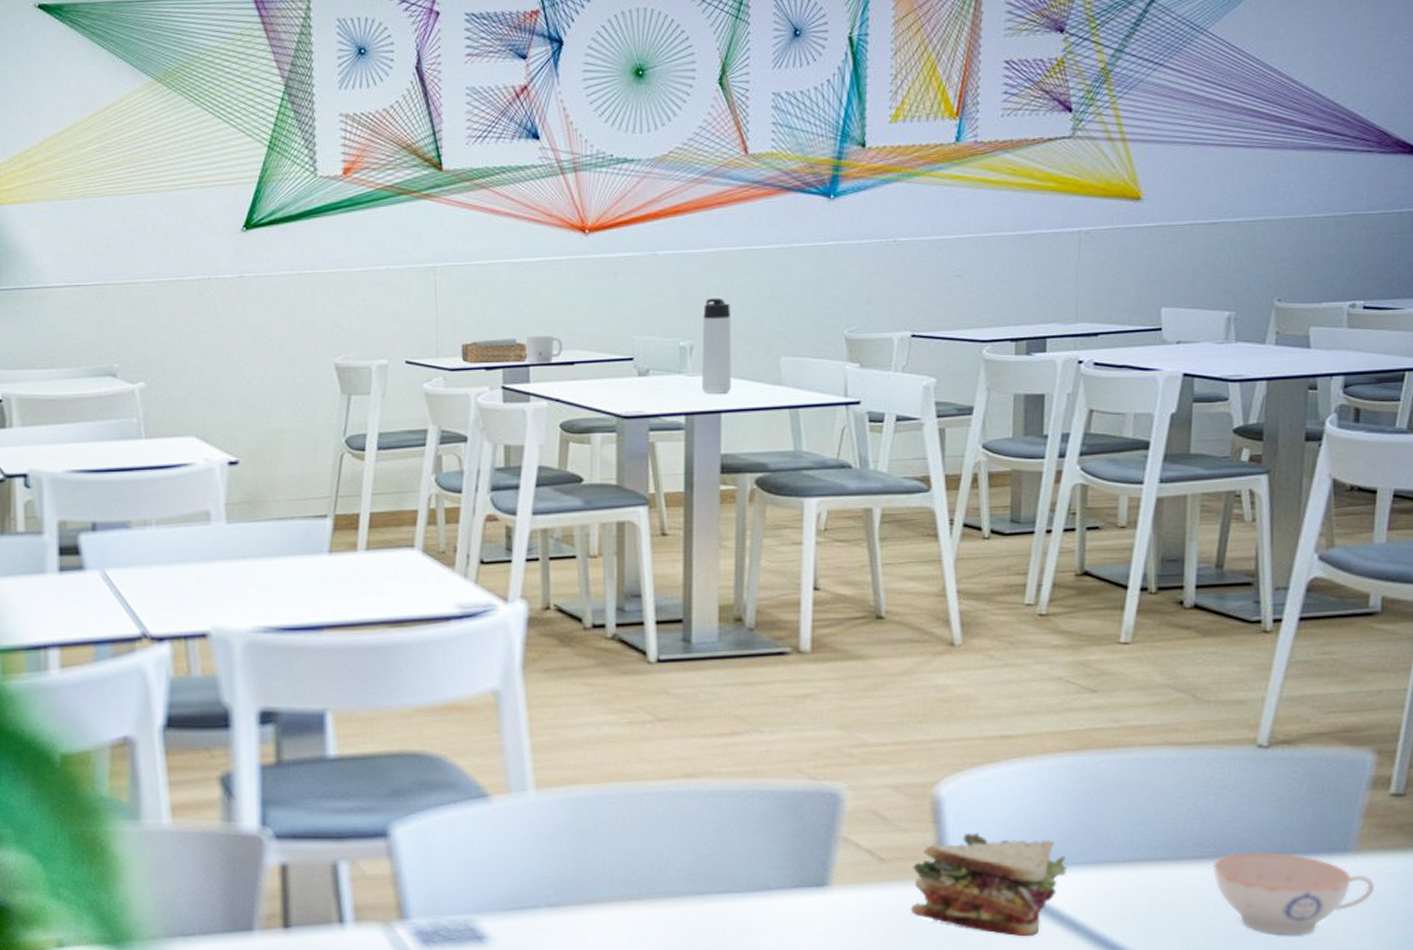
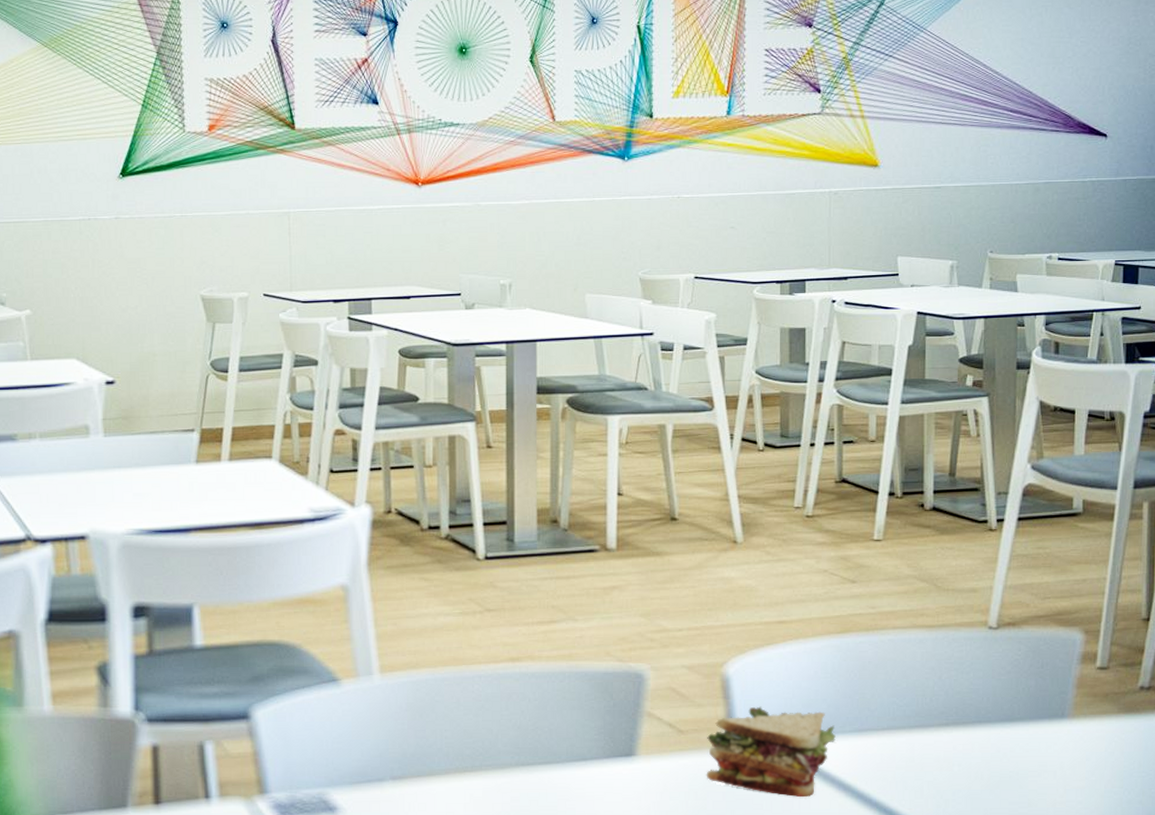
napkin holder: present [461,338,527,364] -> none [312,275,369,297]
mug: present [526,335,562,364] -> none [369,272,400,298]
thermos bottle: present [701,297,732,394] -> none [519,243,544,325]
teacup: present [1212,852,1374,935] -> none [955,719,1087,790]

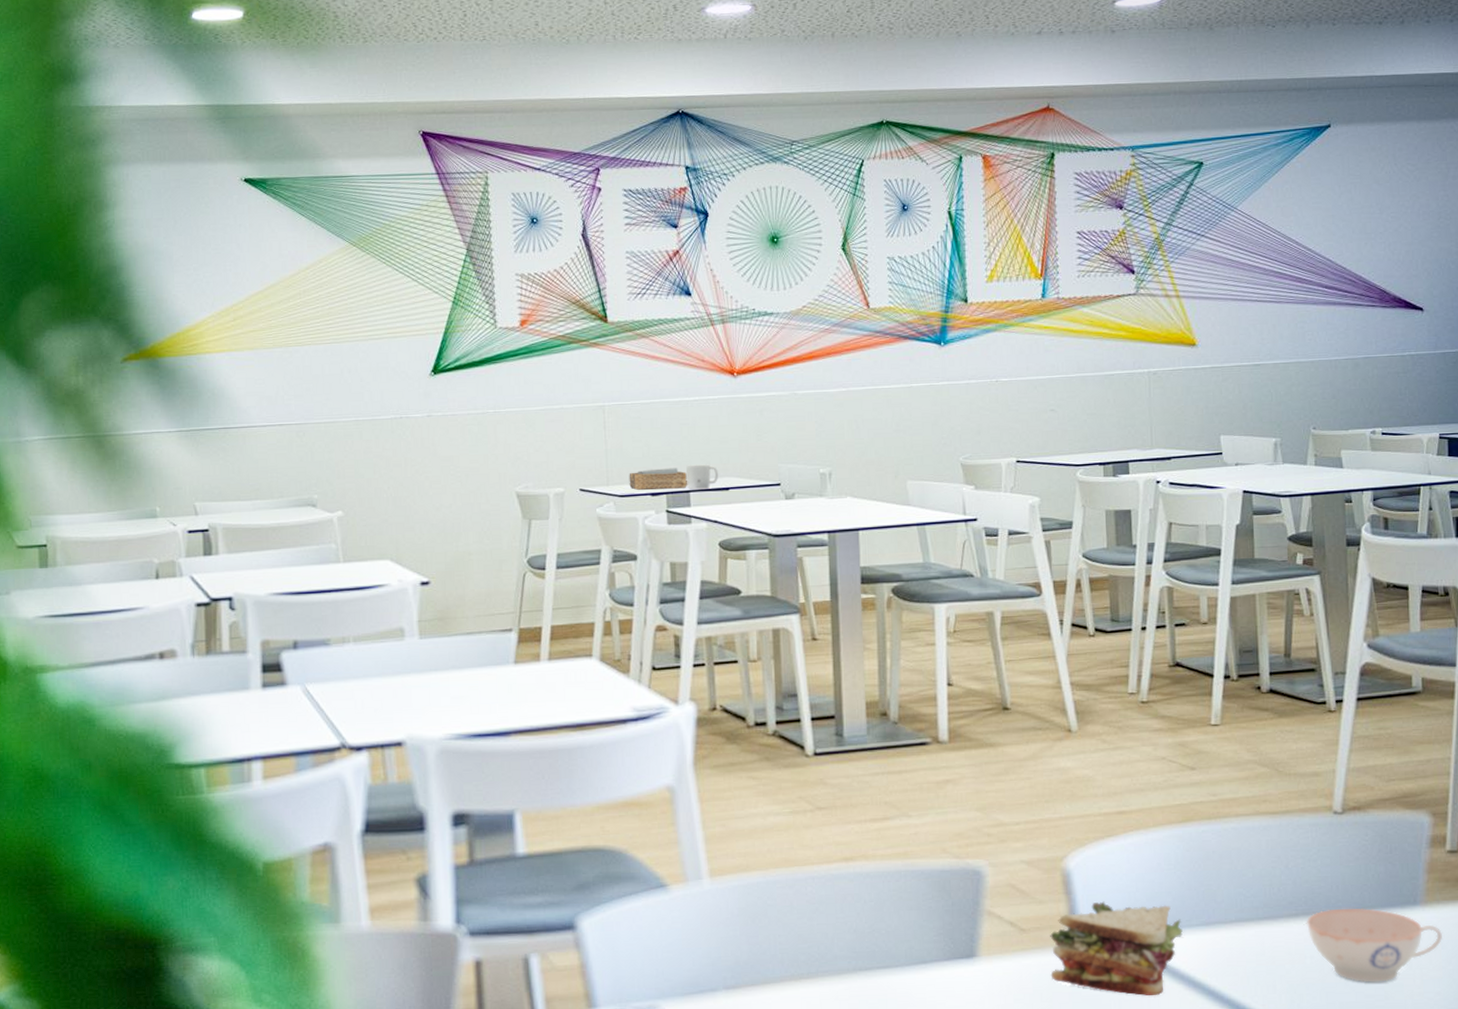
napkin holder: none [312,275,369,297] -> present [629,468,687,491]
mug: none [369,272,400,298] -> present [686,464,718,490]
teacup: none [955,719,1087,790] -> present [1306,907,1442,983]

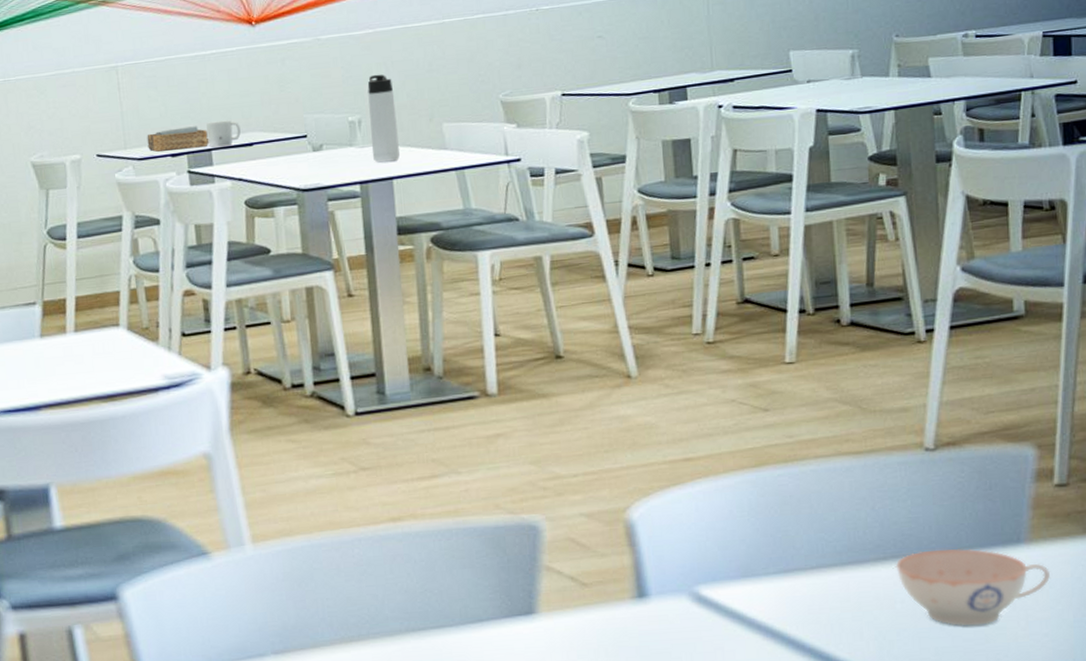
thermos bottle: none [839,430,866,514] -> present [367,74,400,163]
sandwich: present [1050,901,1183,996] -> none [614,552,759,648]

